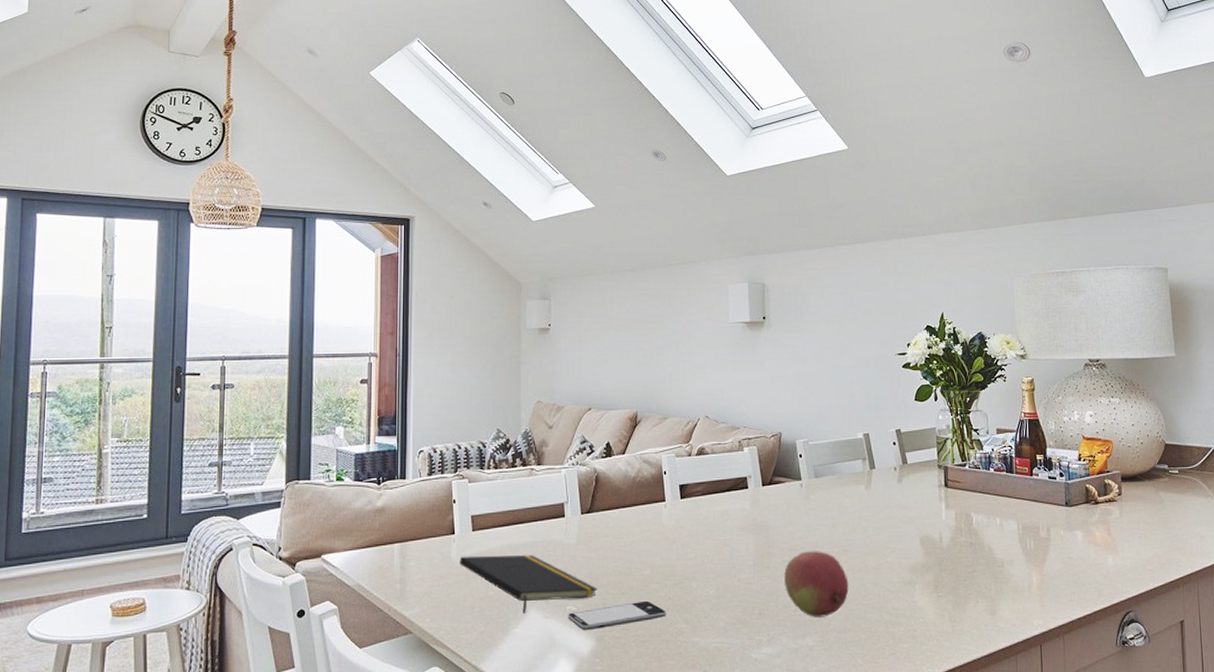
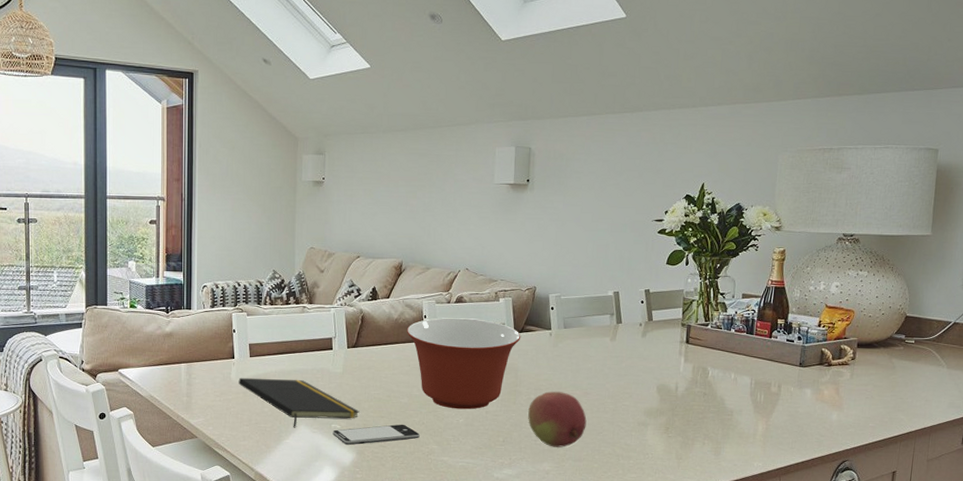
mixing bowl: none [645,472,770,579] -> present [406,318,521,410]

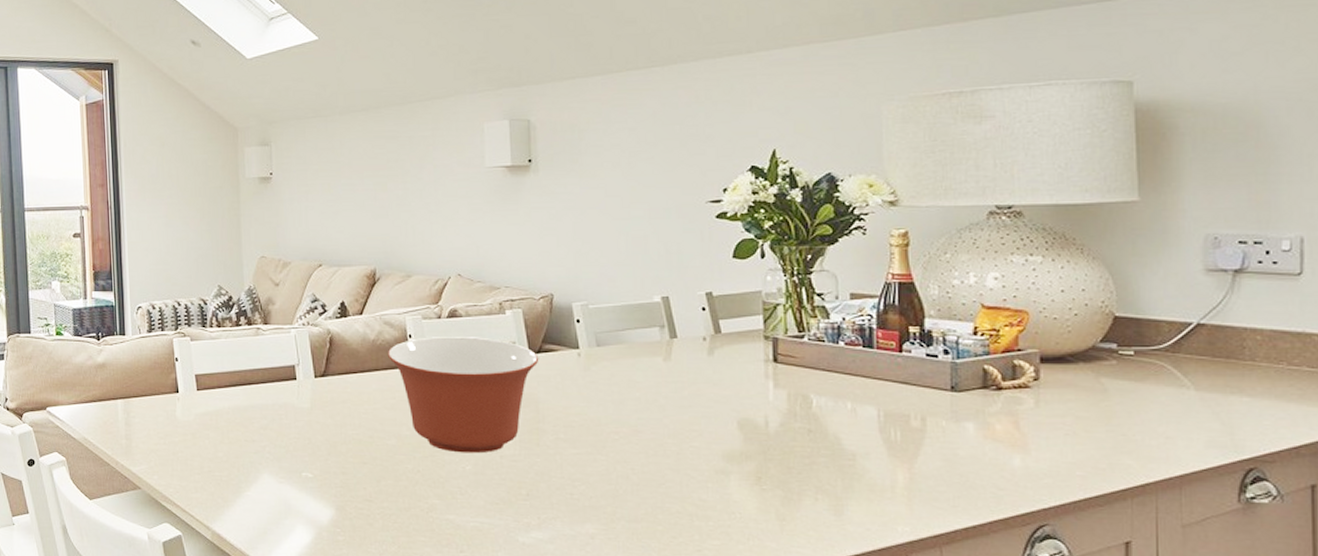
notepad: present [238,377,360,428] -> none [185,415,336,477]
smartphone: present [332,424,420,446] -> none [304,472,415,499]
fruit: present [528,391,587,447] -> none [558,429,641,504]

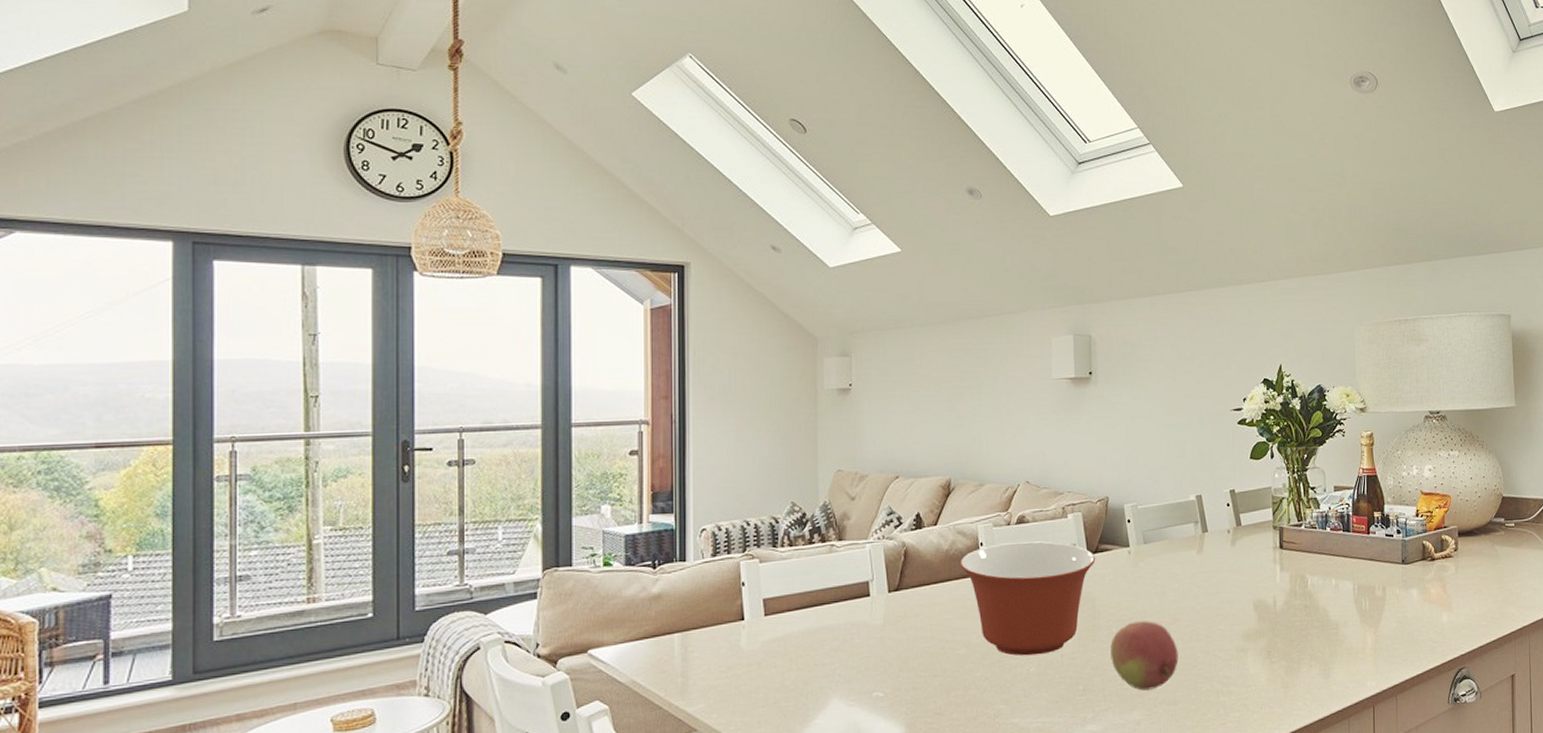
fruit: none [558,429,641,504] -> present [1110,621,1179,691]

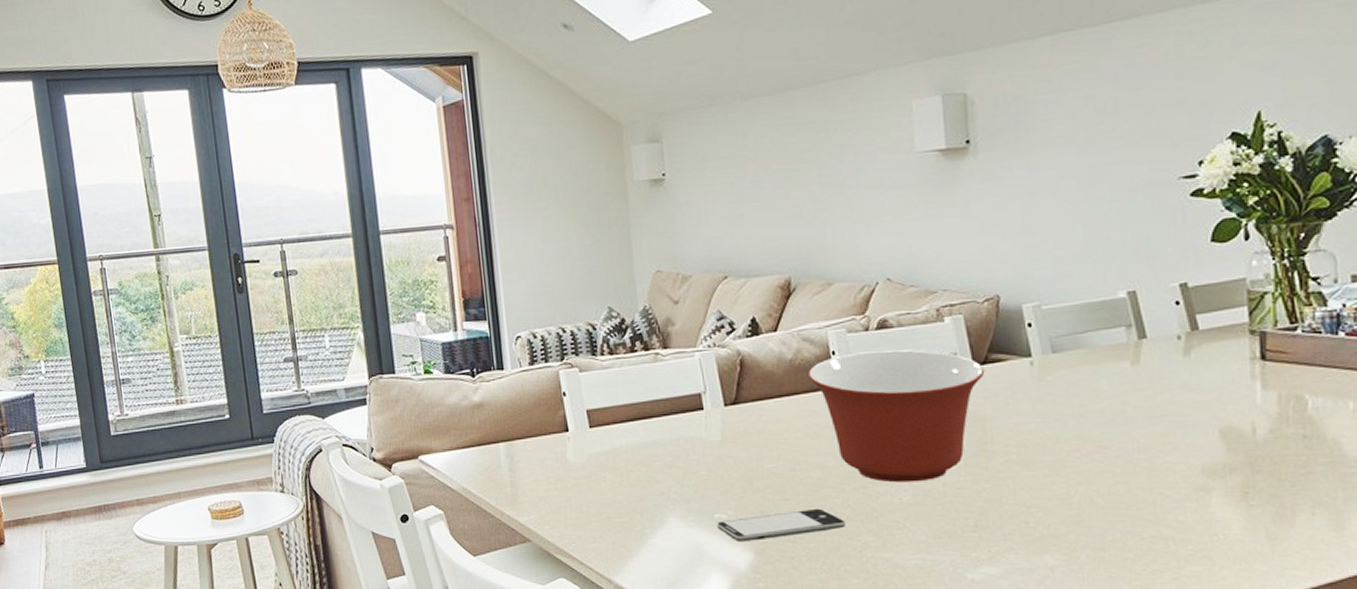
smartphone: none [874,682,983,718] -> present [717,508,846,543]
fruit: present [1110,621,1179,691] -> none [1009,447,1107,531]

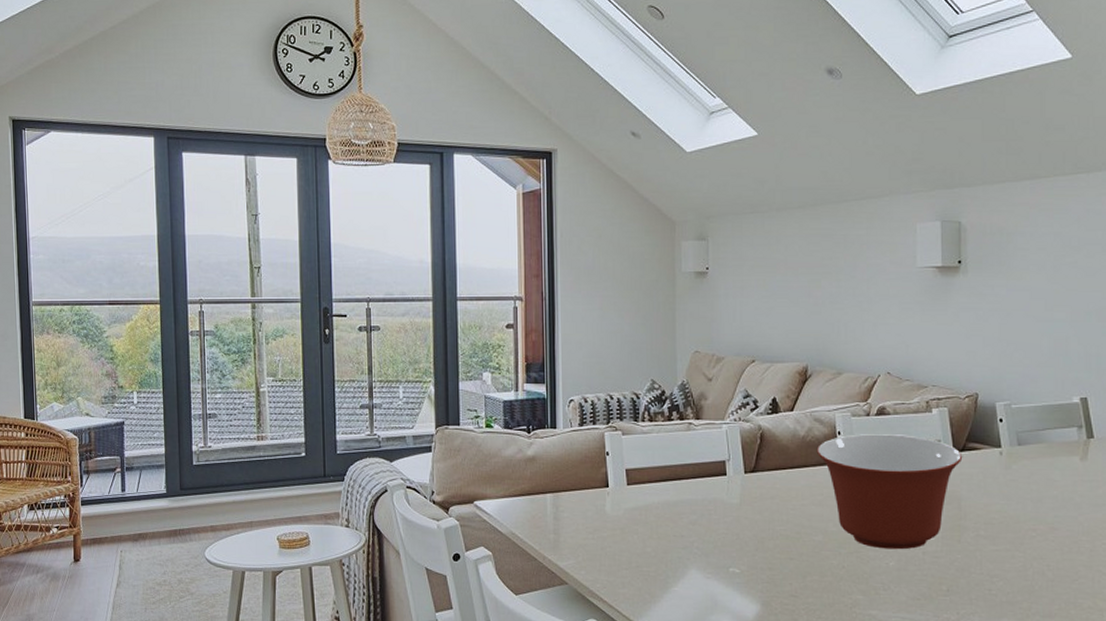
smartphone: present [717,508,846,543] -> none [731,568,840,595]

